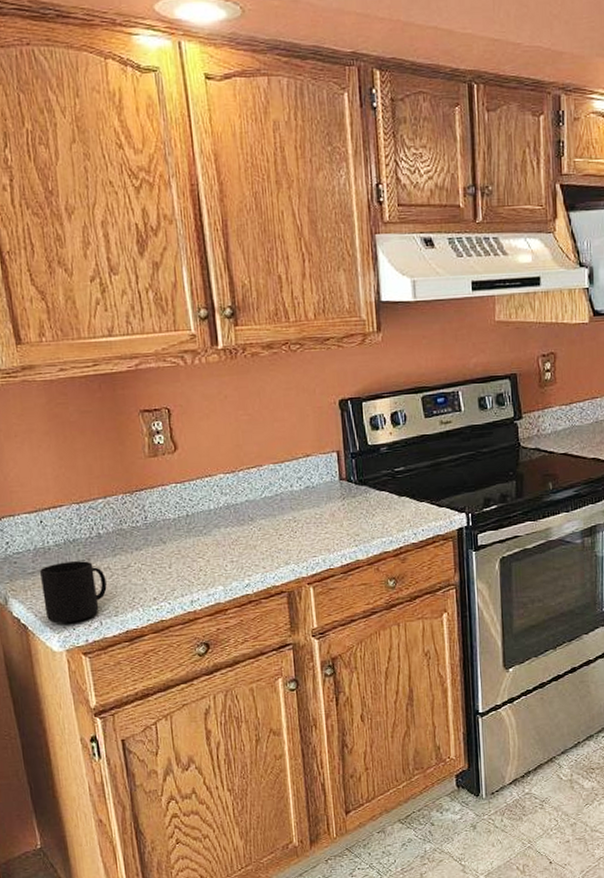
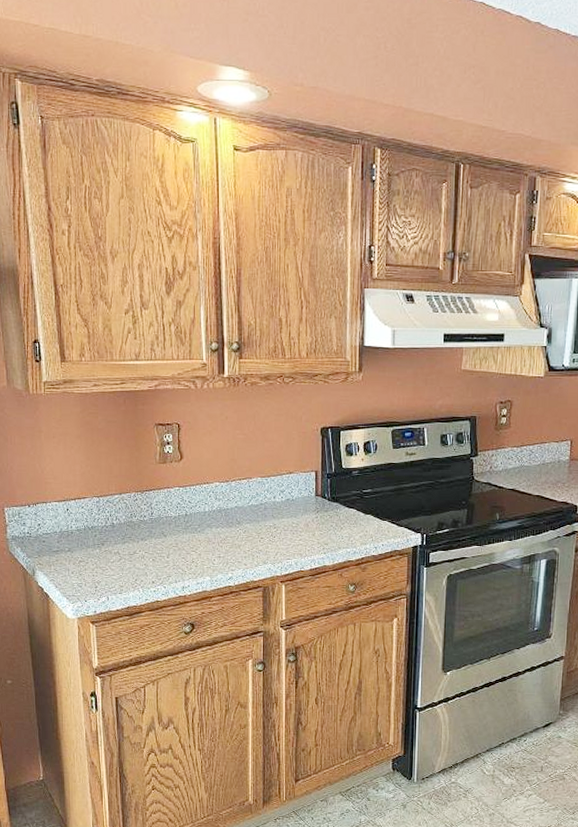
mug: present [40,561,107,624] -> none [63,545,115,595]

